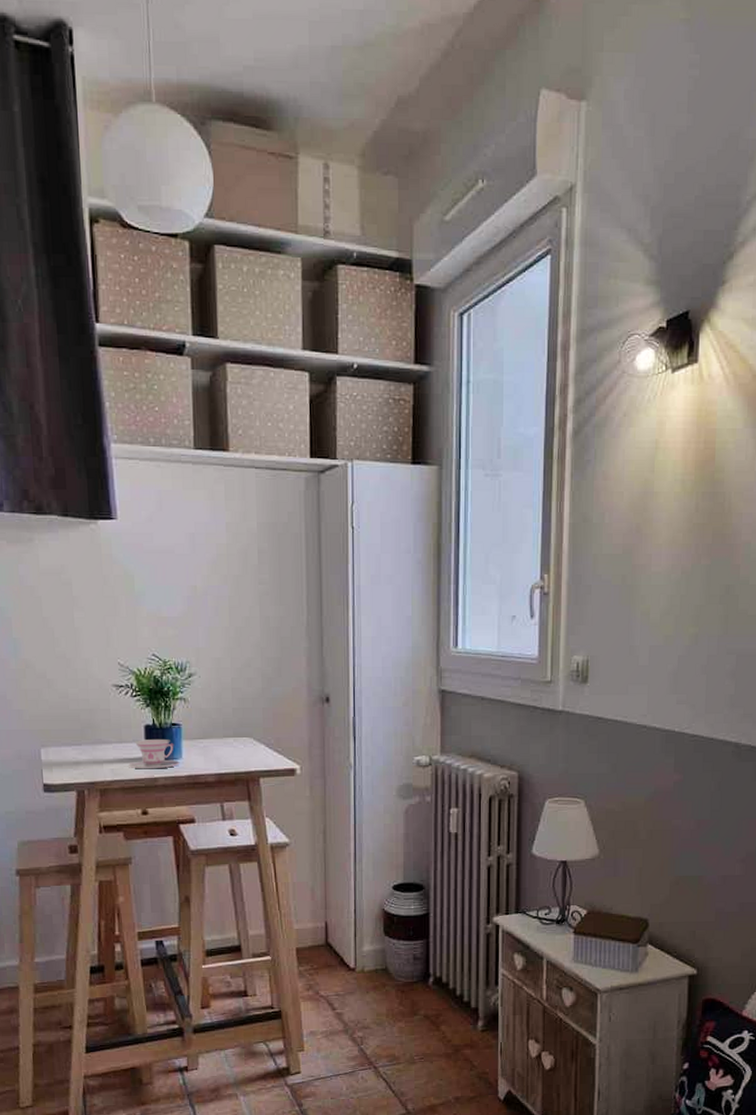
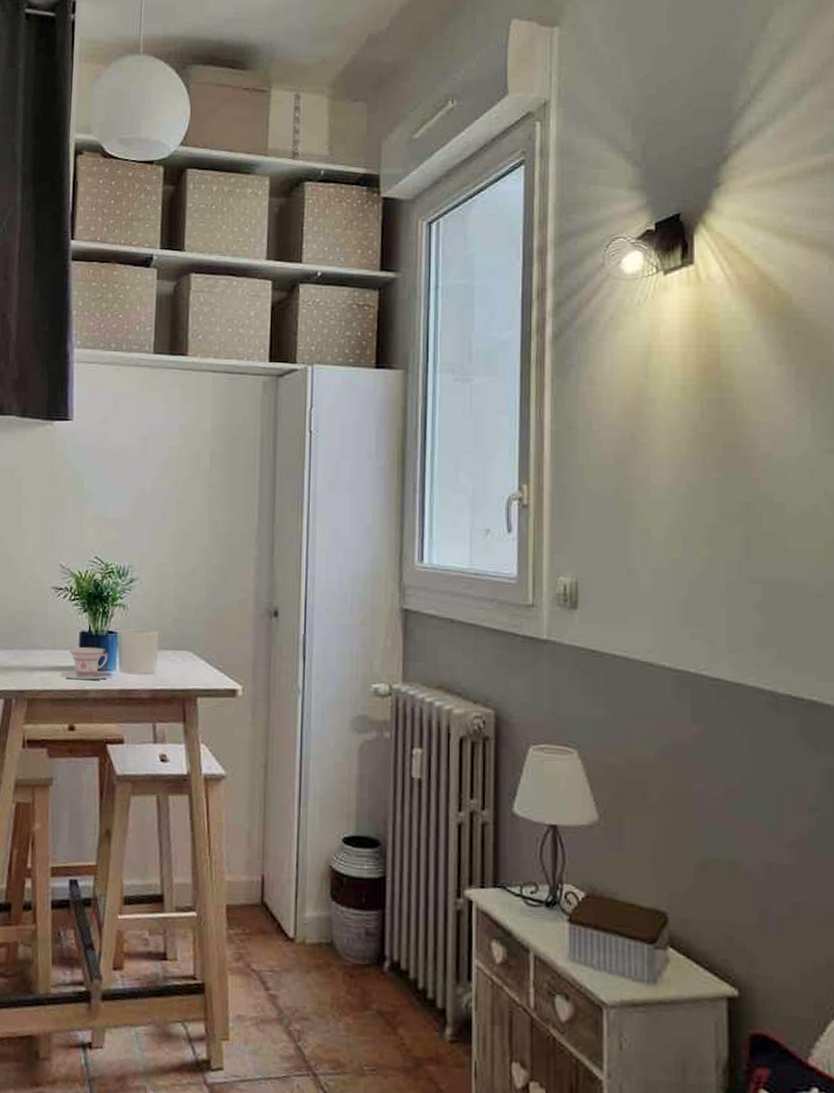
mug: none [181,719,221,762] -> present [117,628,159,675]

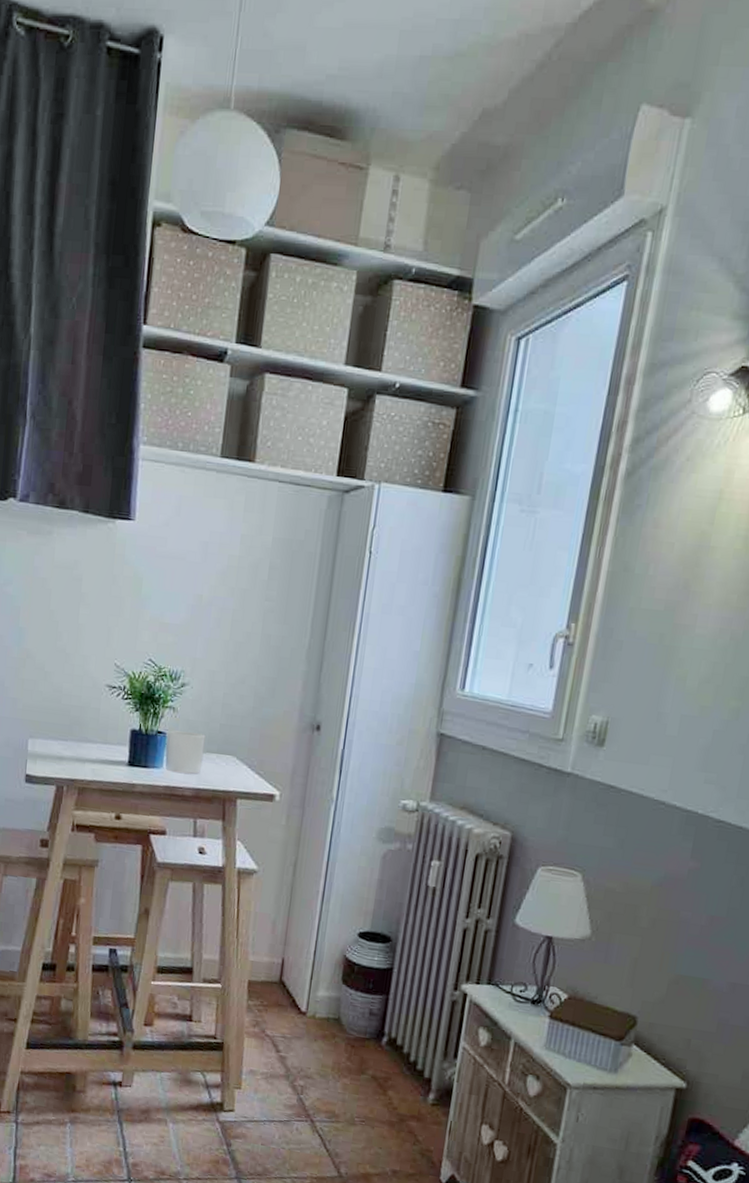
teacup: present [60,647,113,681] -> none [109,743,160,776]

